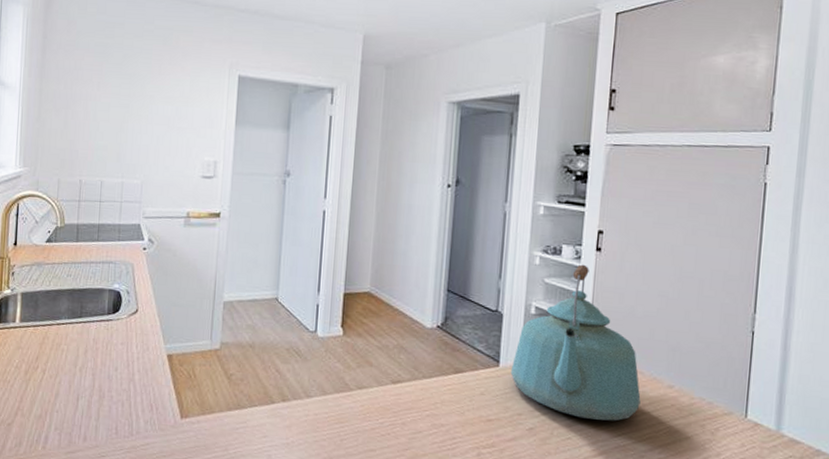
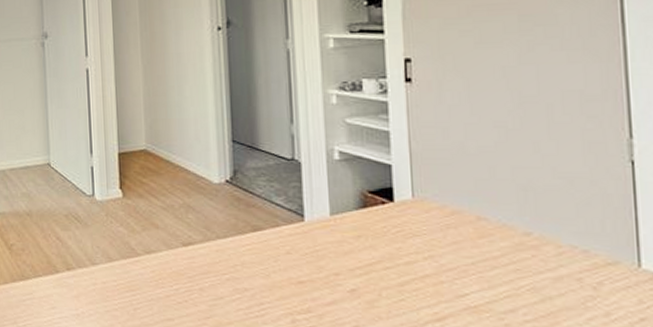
kettle: present [510,264,641,421] -> none [318,99,490,278]

